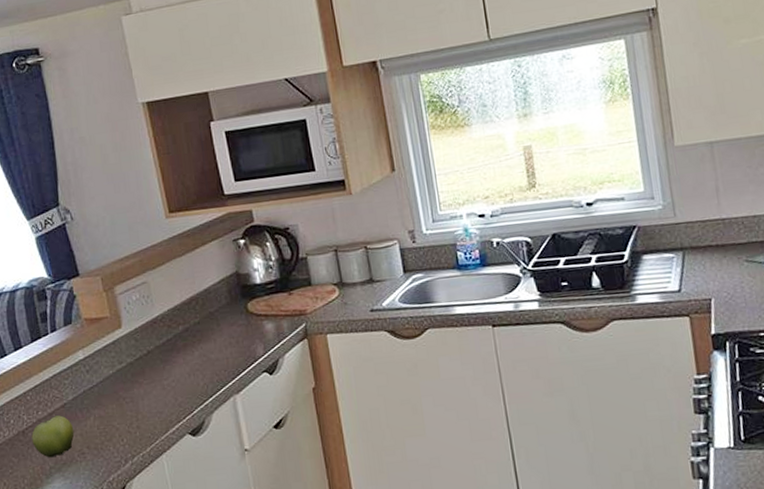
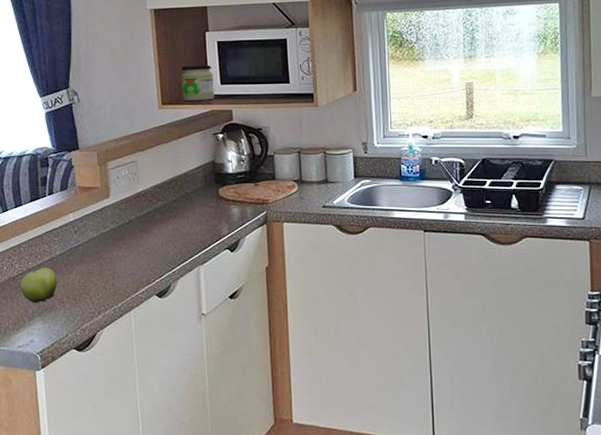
jar: none [187,161,230,207] -> present [180,65,215,102]

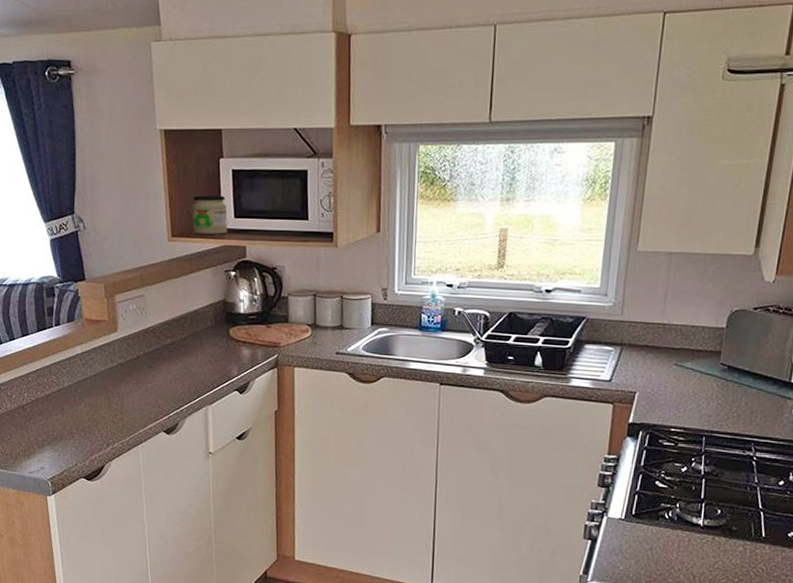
fruit: present [20,267,58,303] -> none [30,397,66,432]

